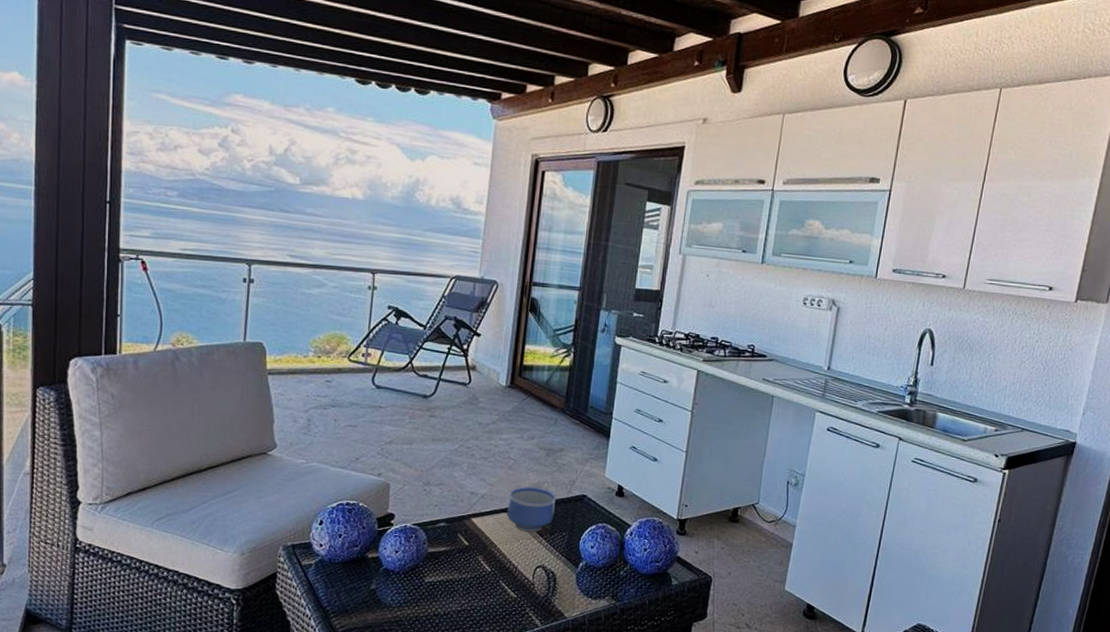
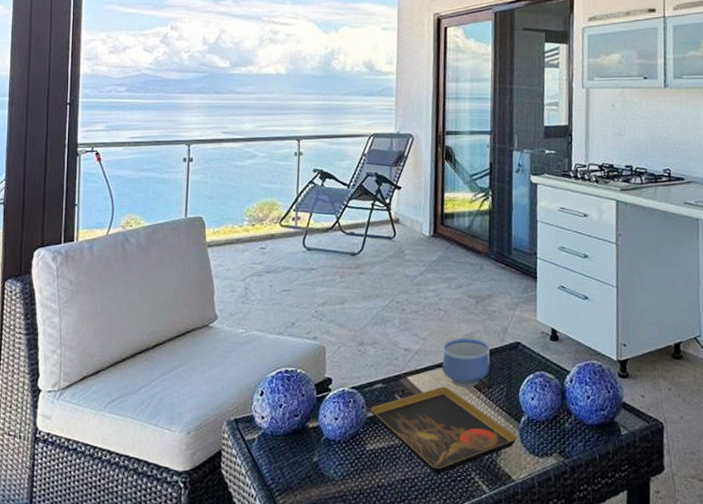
decorative tray: none [431,530,574,608] -> present [370,387,518,475]

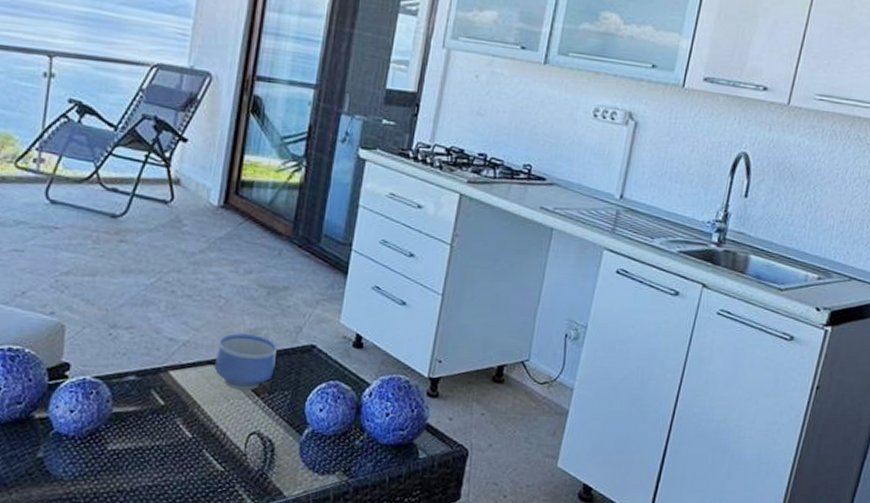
decorative tray: present [370,387,518,475] -> none [116,387,297,484]

